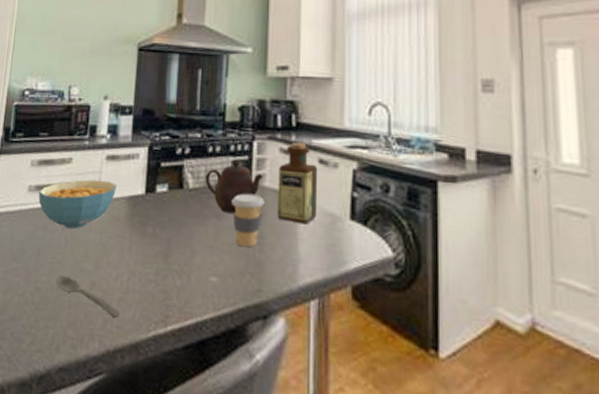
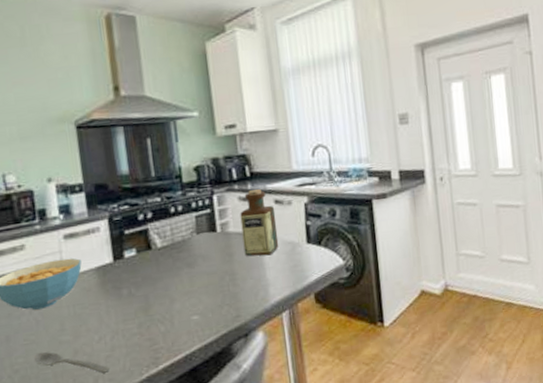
teapot: present [205,159,263,214] -> none [172,214,226,262]
coffee cup: present [232,193,265,248] -> none [201,240,232,286]

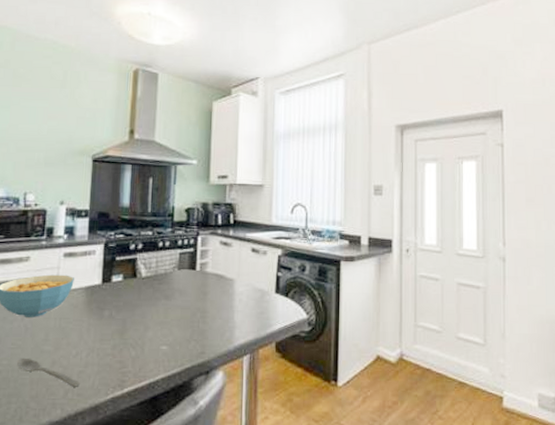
bottle: present [240,189,279,256] -> none [217,237,251,299]

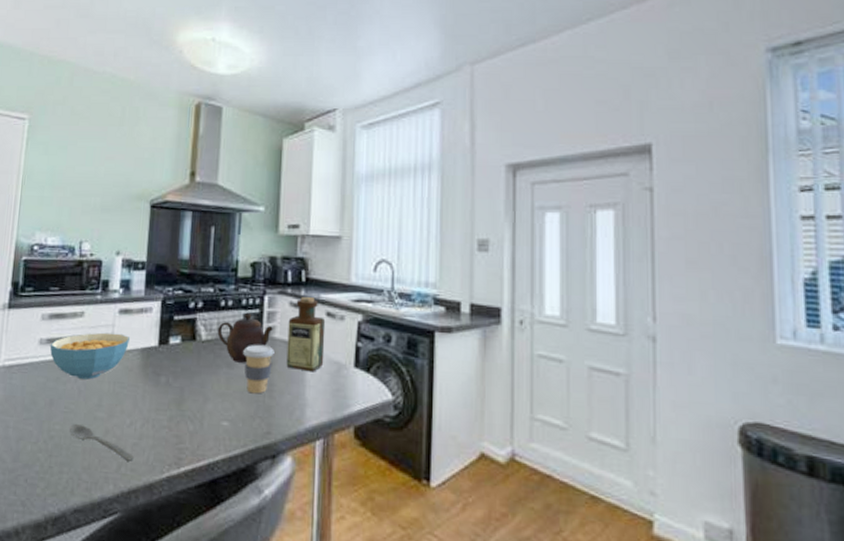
teapot: none [156,251,206,295] -> present [217,312,273,363]
coffee cup: none [179,278,207,321] -> present [243,344,275,394]
bottle: none [217,237,251,299] -> present [286,297,326,372]

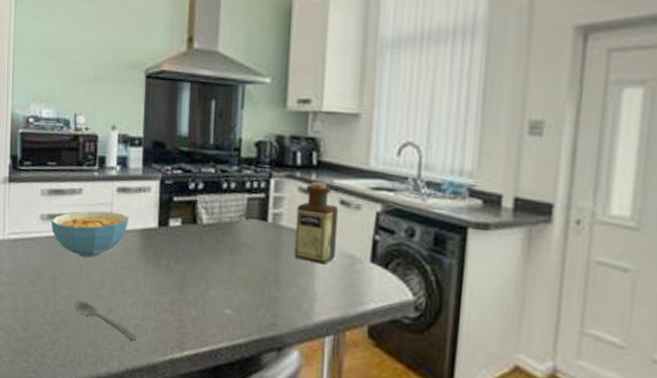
teapot: present [217,312,273,363] -> none [219,196,280,251]
coffee cup: present [243,344,275,394] -> none [247,231,281,284]

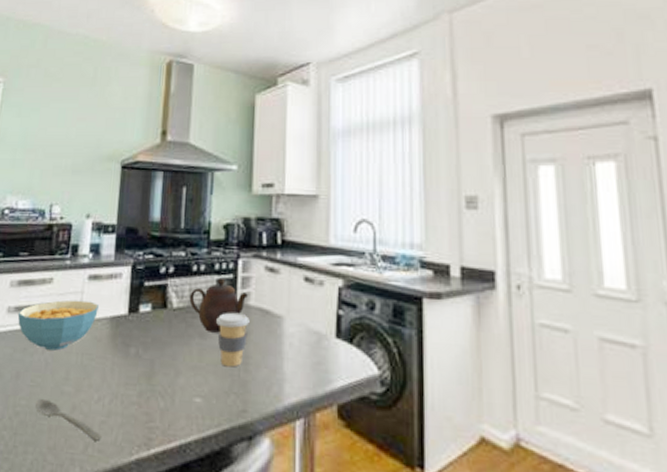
teapot: none [219,196,280,251] -> present [189,277,248,333]
coffee cup: none [247,231,281,284] -> present [216,312,250,367]
bottle: present [294,182,339,265] -> none [262,261,304,343]

